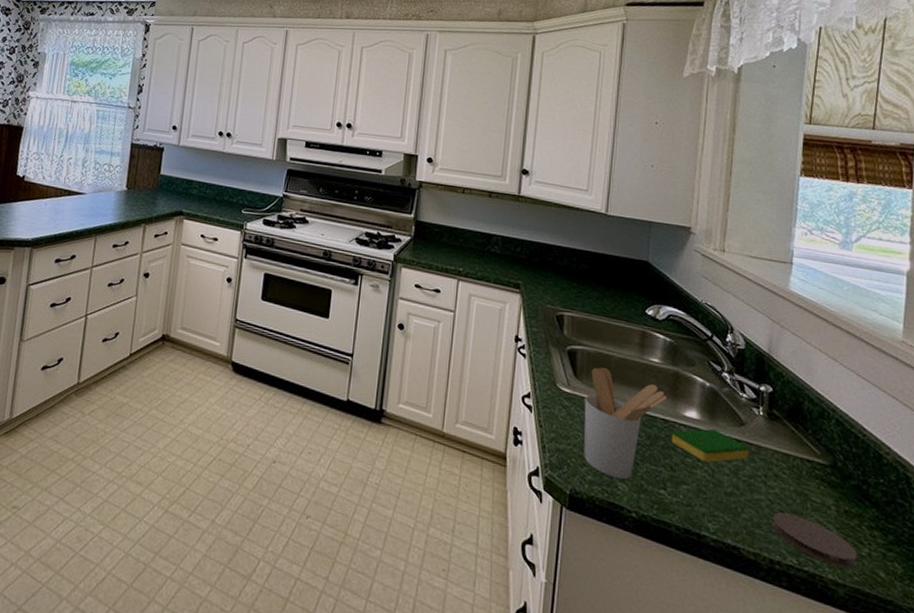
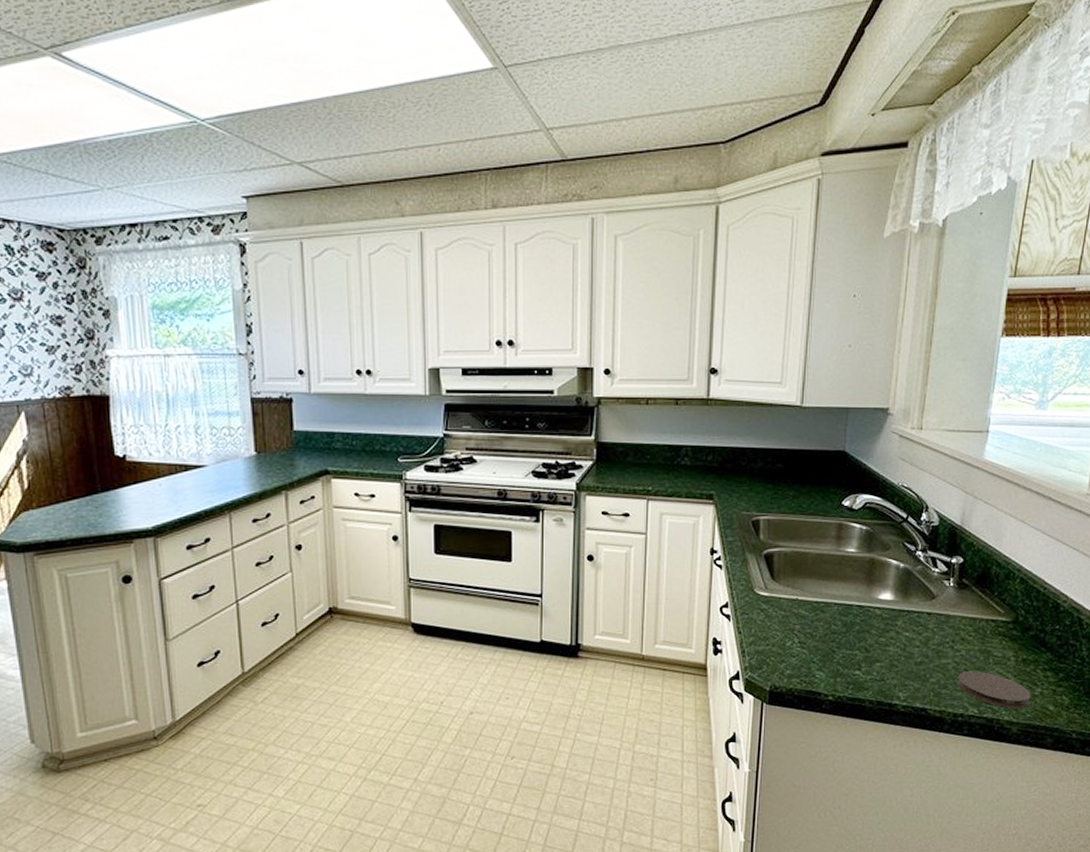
utensil holder: present [584,367,666,479] -> none [782,565,862,668]
dish sponge: present [671,428,749,463] -> none [866,606,939,639]

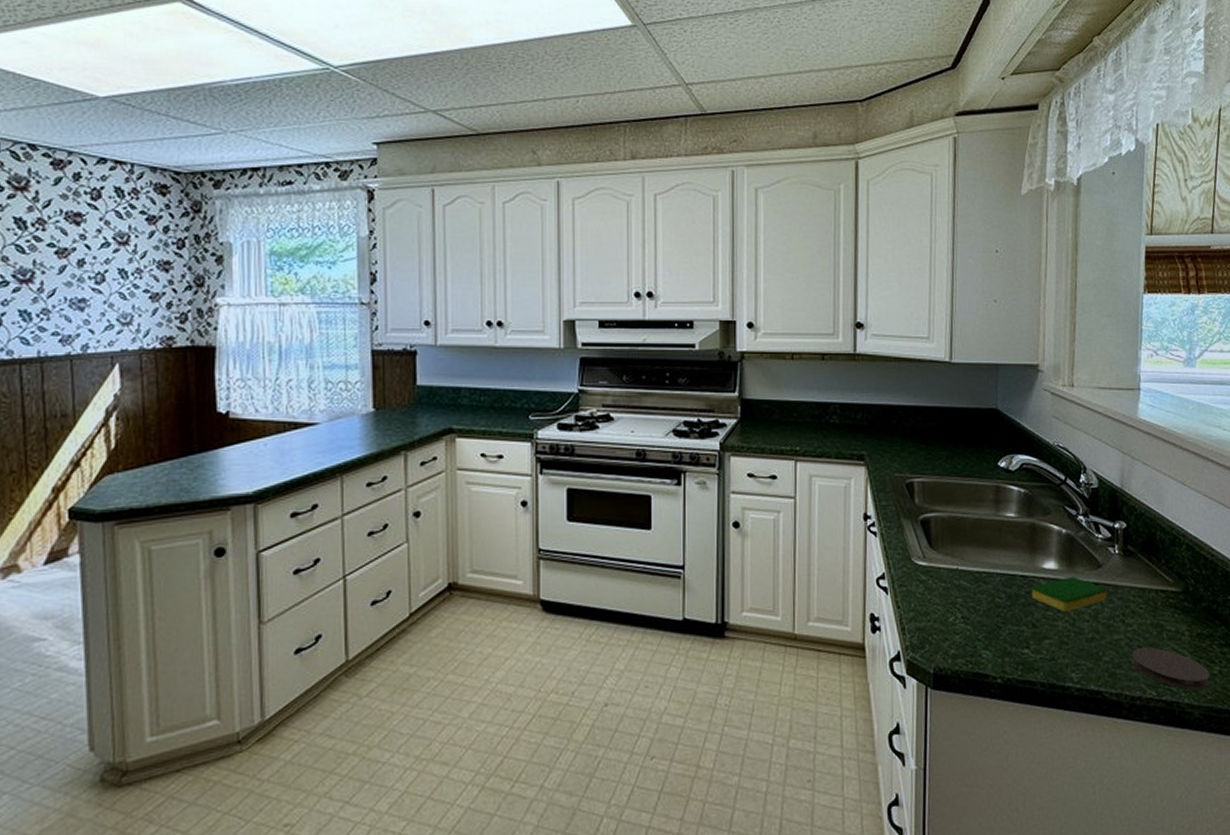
dish sponge: none [866,606,939,639] -> present [1031,576,1107,612]

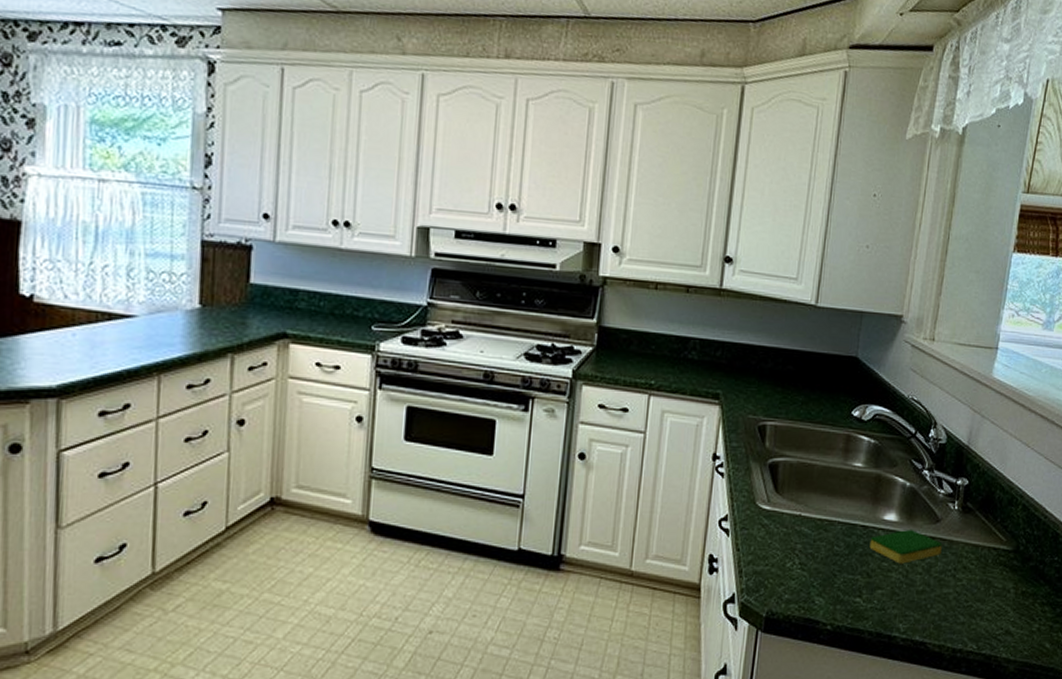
coaster: present [1131,647,1211,690] -> none [957,602,1029,646]

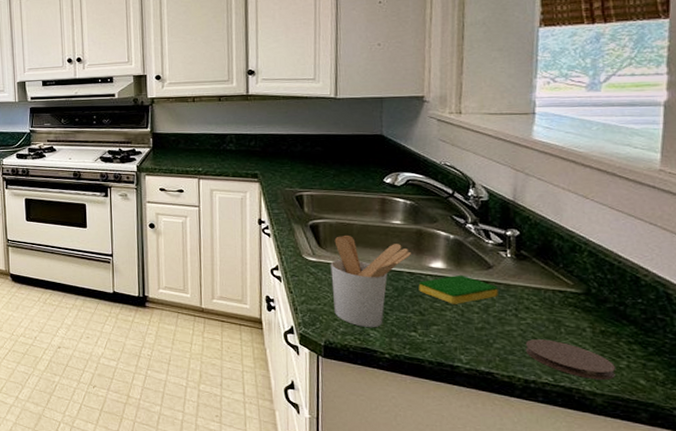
utensil holder: none [782,478,867,593] -> present [330,235,411,327]
coaster: none [957,602,1029,646] -> present [525,339,616,380]

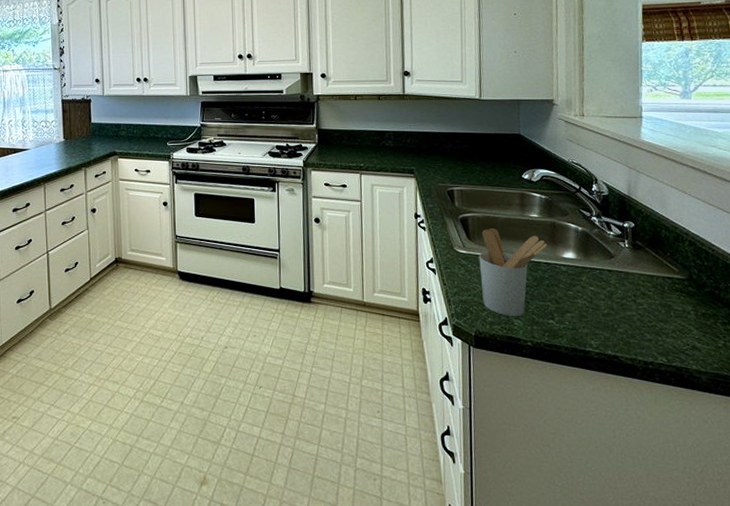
dish sponge: present [418,274,498,304] -> none [554,264,620,292]
coaster: present [525,339,616,380] -> none [643,323,716,359]

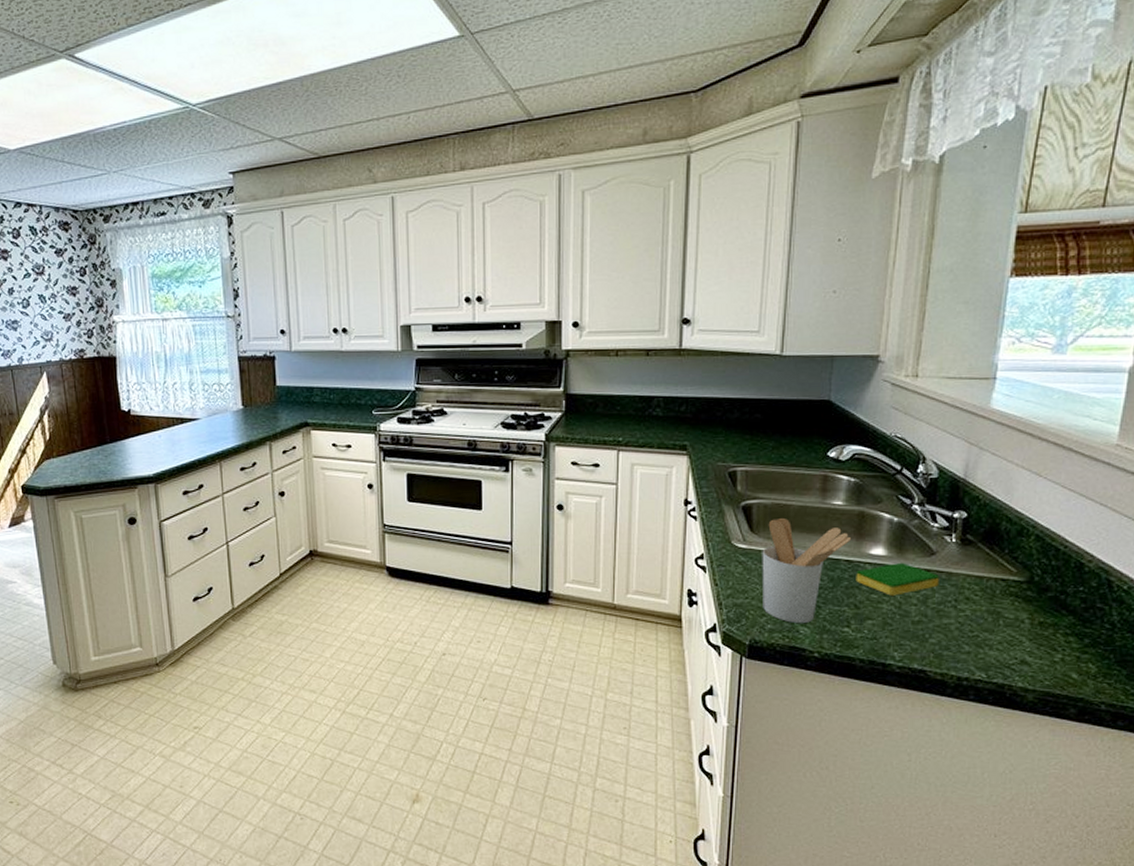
dish sponge: none [554,264,620,292] -> present [856,562,939,596]

